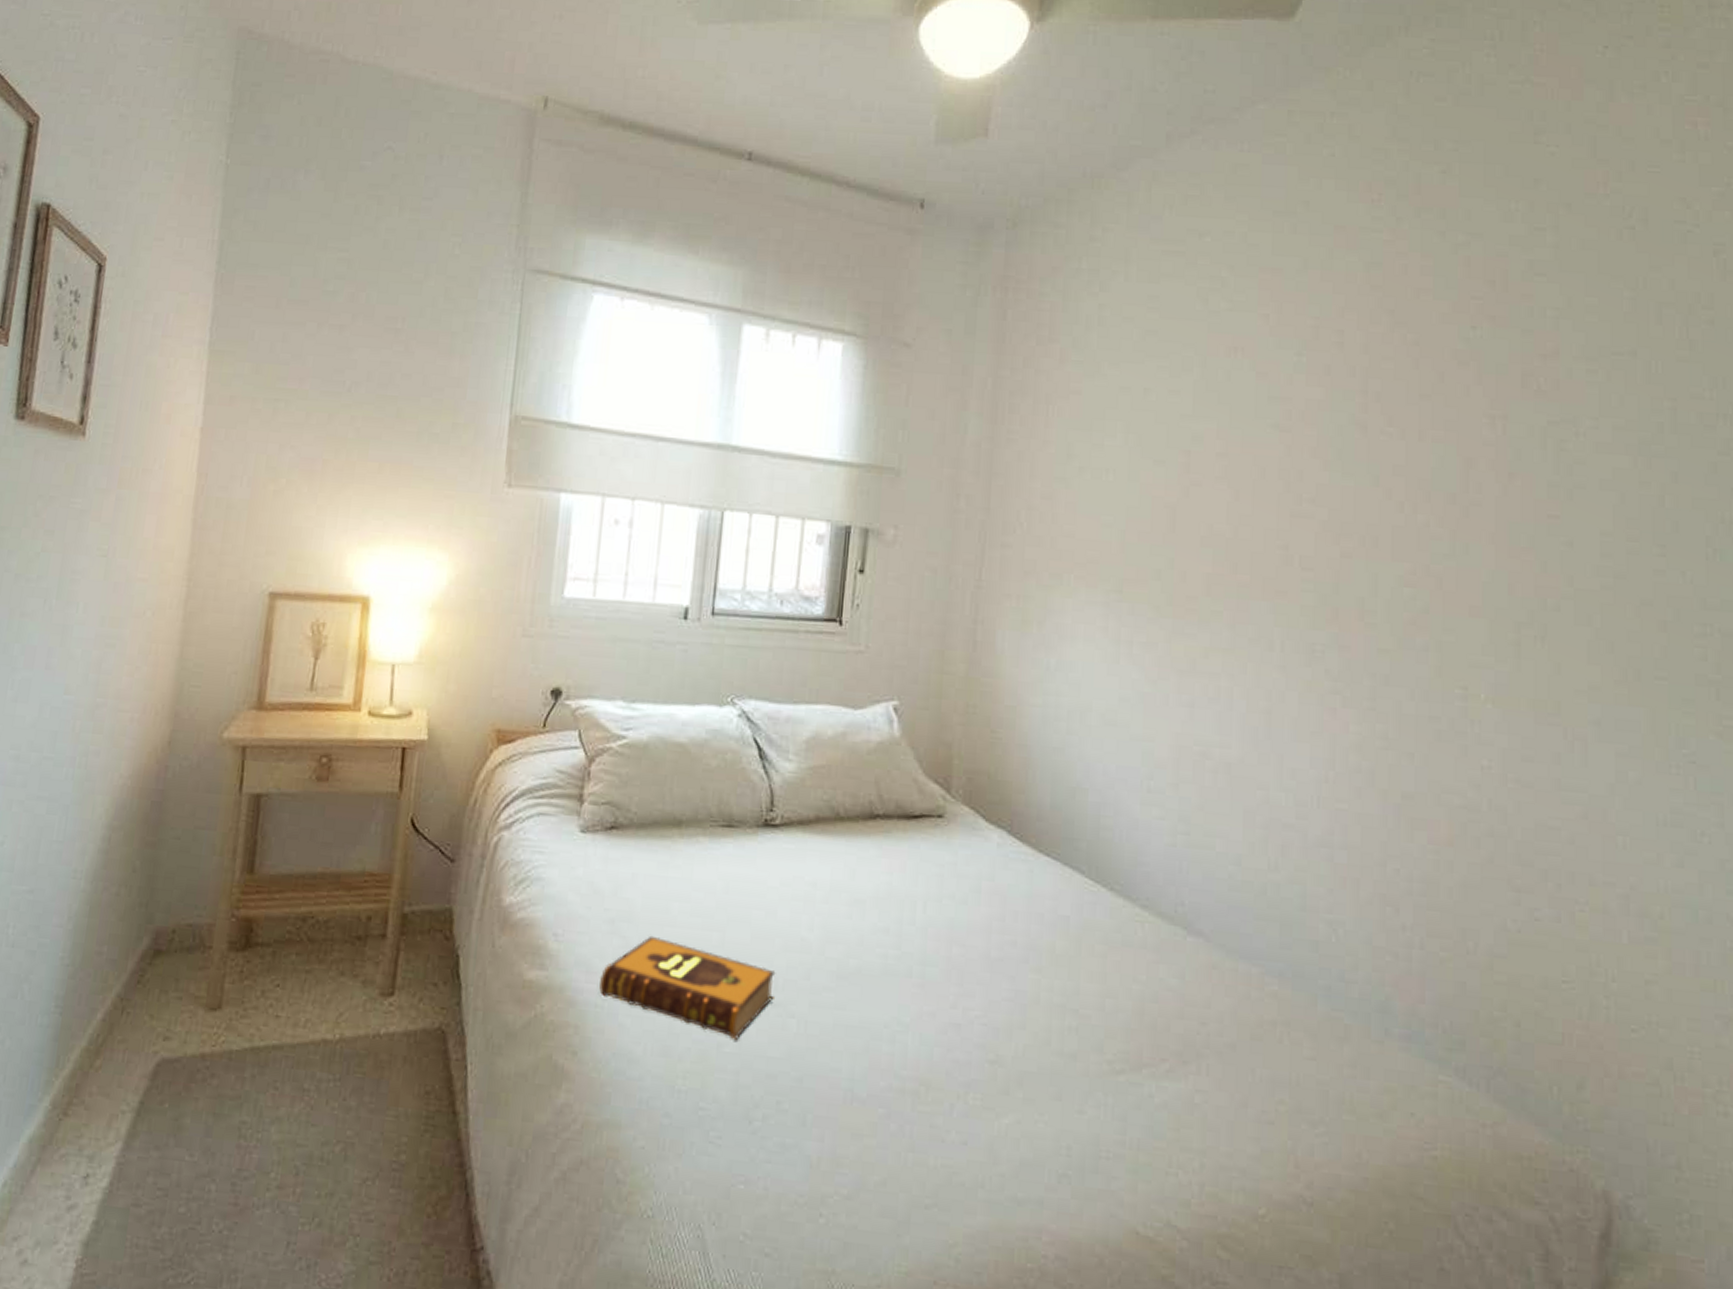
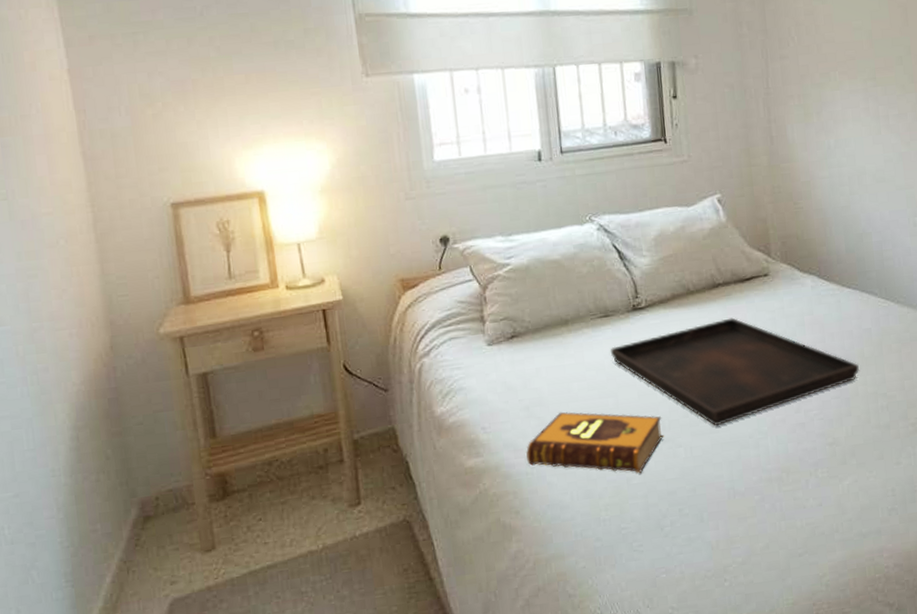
serving tray: none [726,862,1047,1001] -> present [610,317,860,426]

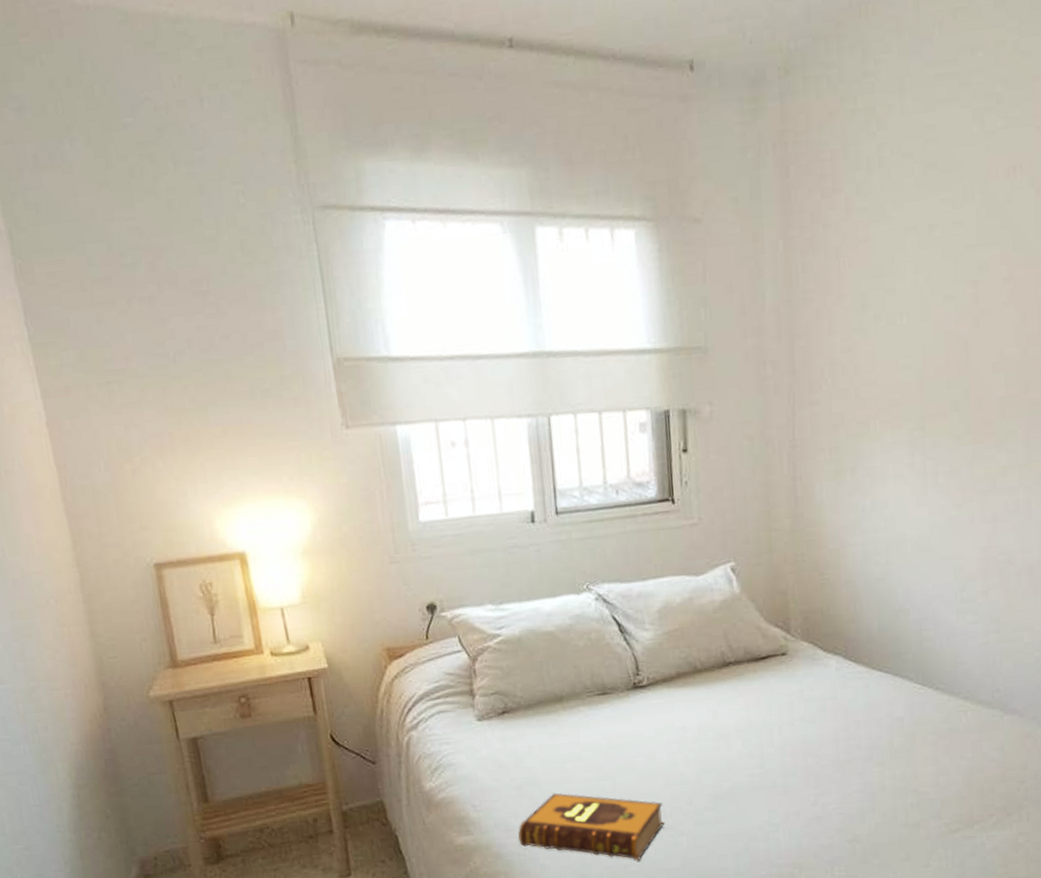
serving tray: present [610,317,860,426] -> none [607,700,888,816]

